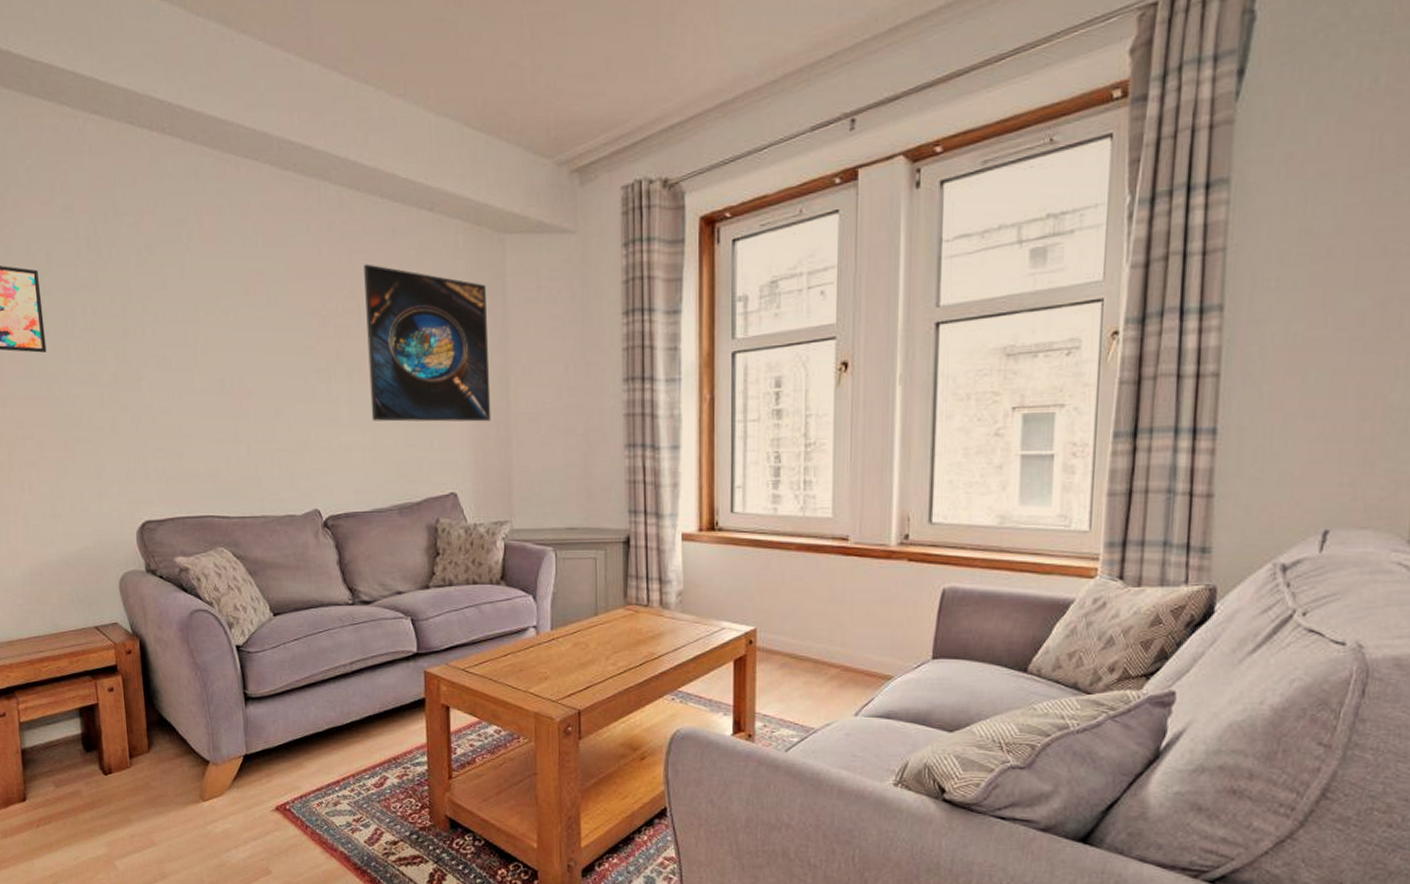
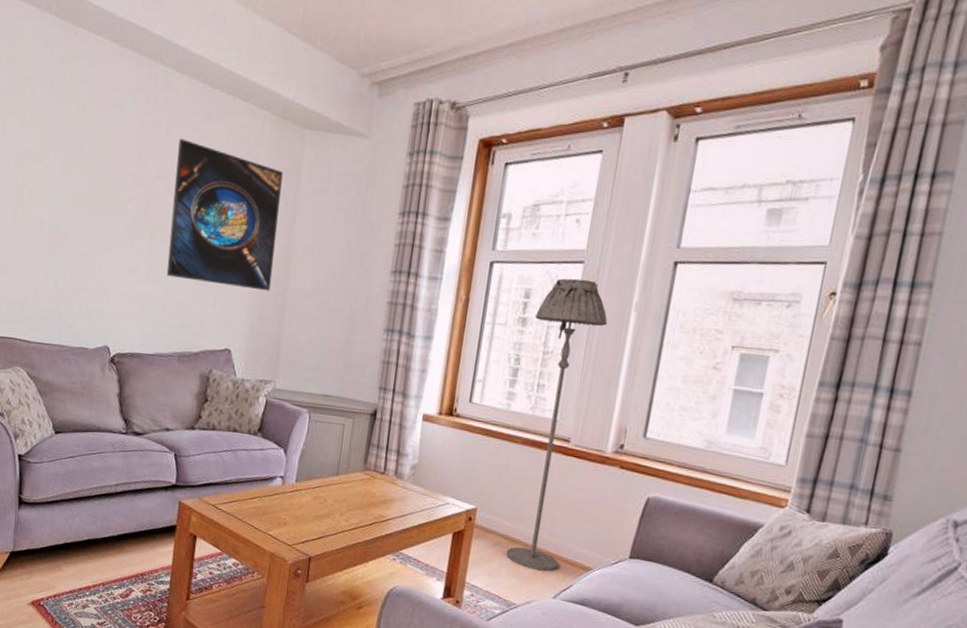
floor lamp: none [791,357,870,687] -> present [506,278,607,572]

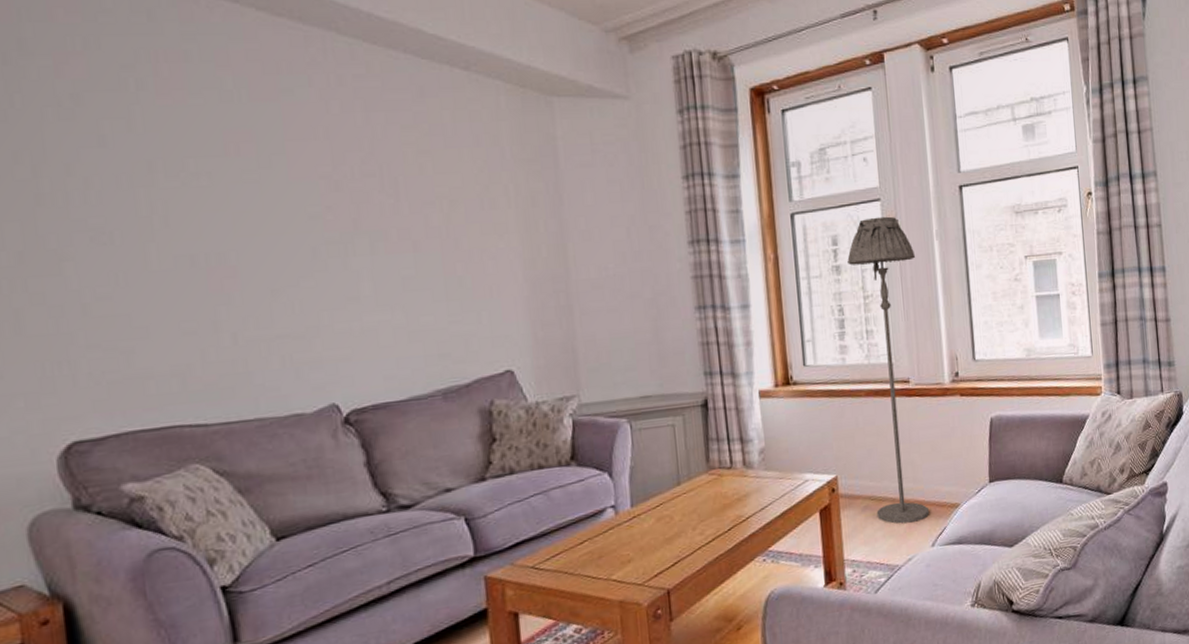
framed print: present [166,138,283,291] -> none [385,123,549,297]

